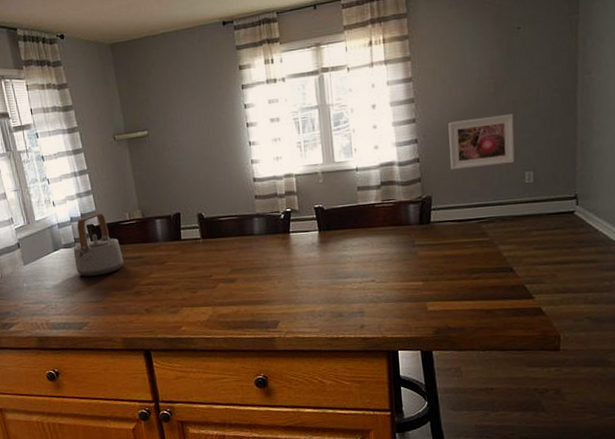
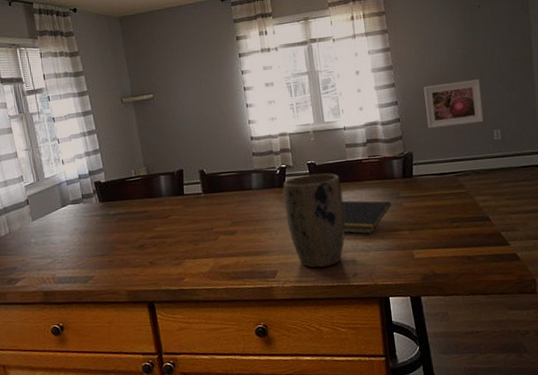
teapot: present [73,213,123,277] -> none [80,170,129,232]
plant pot: none [287,218,354,319] -> present [283,173,346,268]
notepad: none [351,248,405,284] -> present [342,200,392,234]

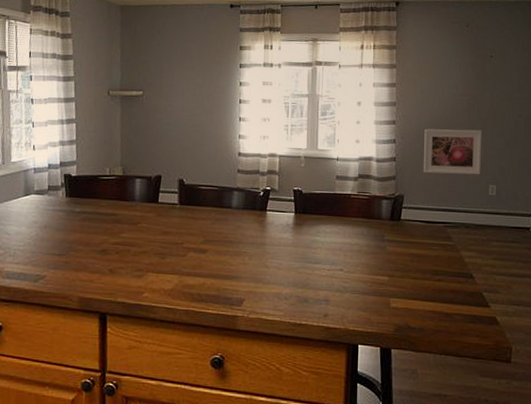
plant pot: present [283,173,346,268] -> none [262,201,326,303]
notepad: present [342,200,392,234] -> none [321,234,374,274]

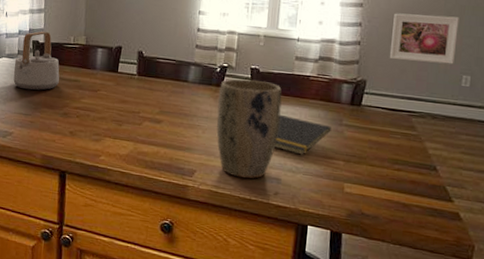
teapot: none [44,163,96,228] -> present [13,31,60,90]
plant pot: none [262,201,326,303] -> present [216,79,282,179]
notepad: none [321,234,374,274] -> present [275,114,332,155]

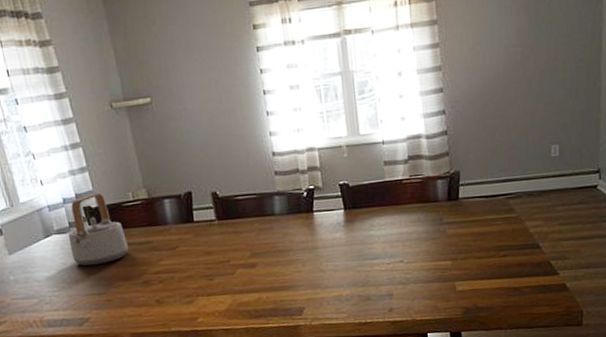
plant pot: present [216,79,282,179] -> none [310,195,382,304]
notepad: present [275,114,332,155] -> none [378,227,434,265]
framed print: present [389,13,459,64] -> none [476,84,541,142]

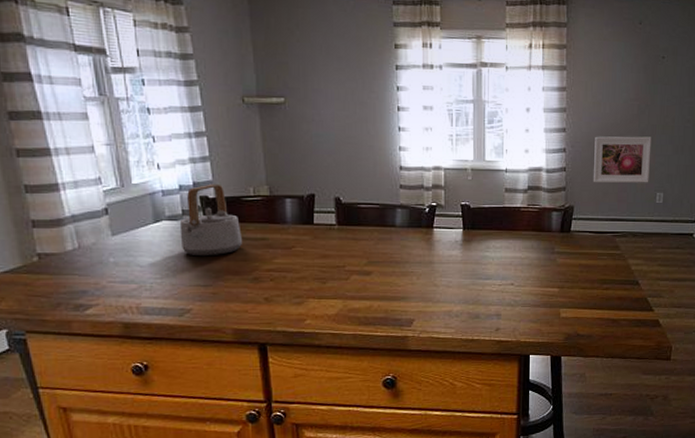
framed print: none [476,84,541,142] -> present [593,136,652,183]

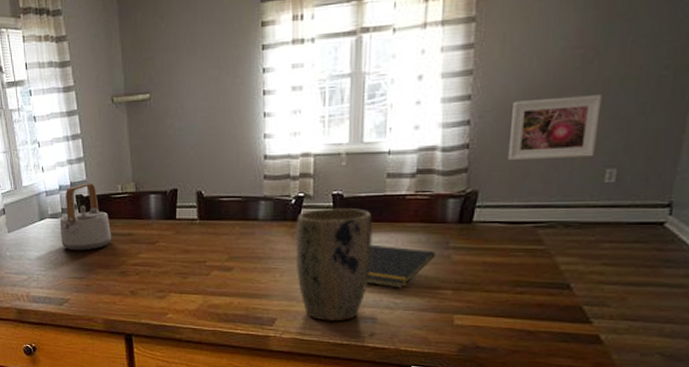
plant pot: none [430,218,495,320] -> present [296,208,373,322]
notepad: none [492,249,545,288] -> present [367,244,436,288]

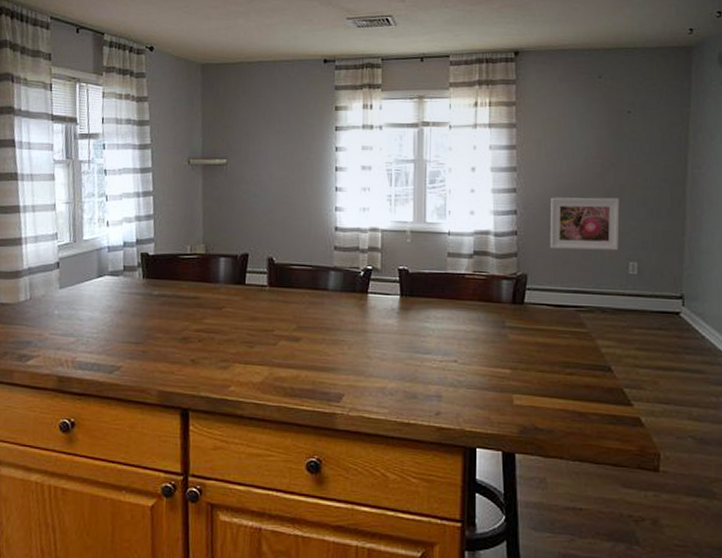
teapot: present [59,183,111,251] -> none [119,241,176,313]
plant pot: present [296,208,373,322] -> none [364,282,436,399]
notepad: present [367,244,436,288] -> none [432,320,494,366]

